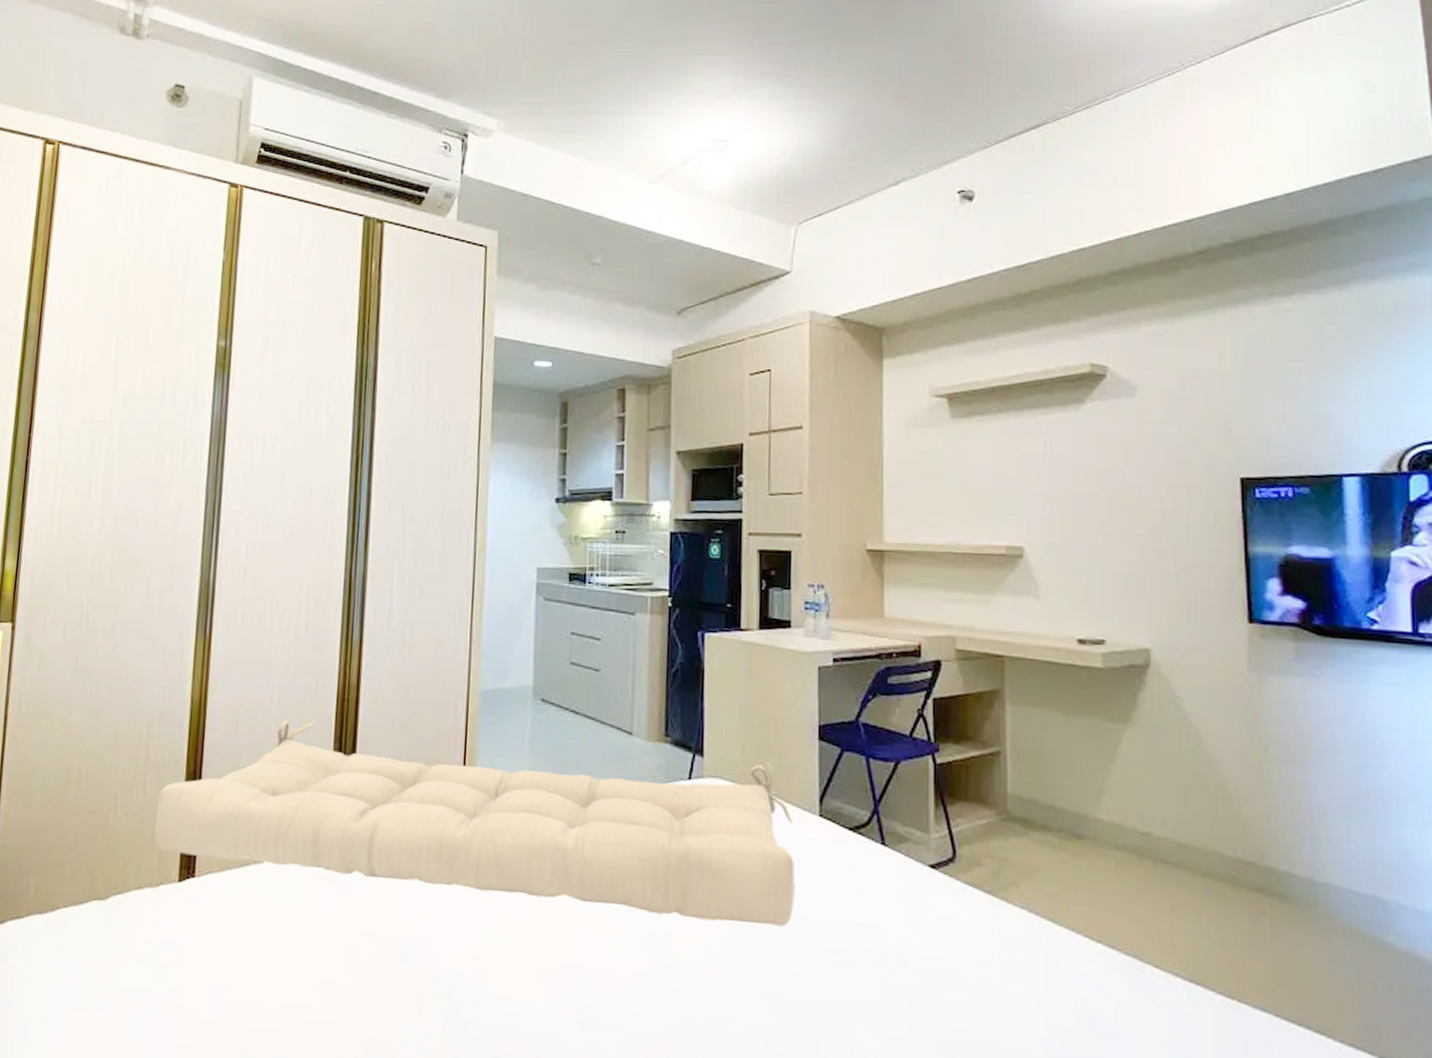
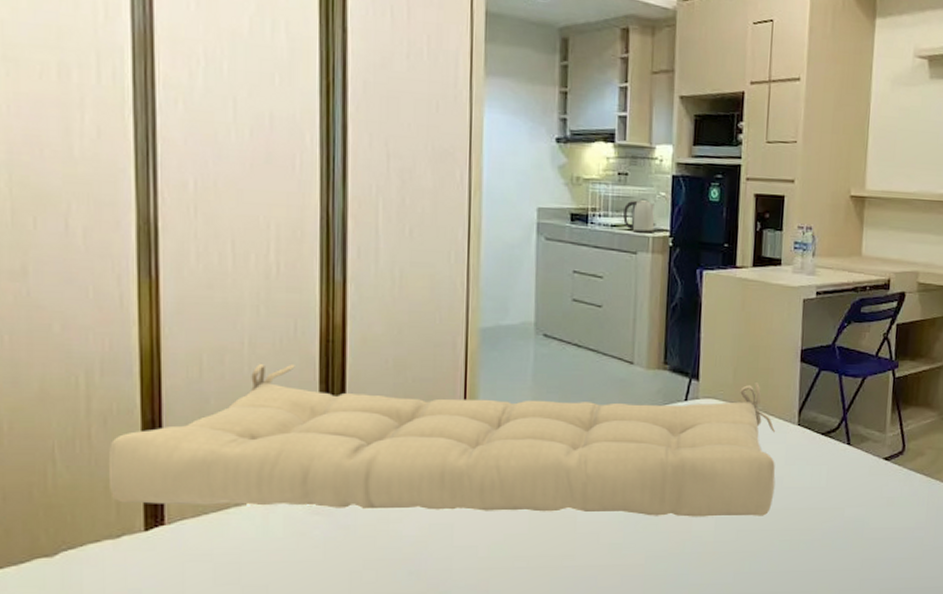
kettle: none [621,557,653,594] -> present [623,199,655,234]

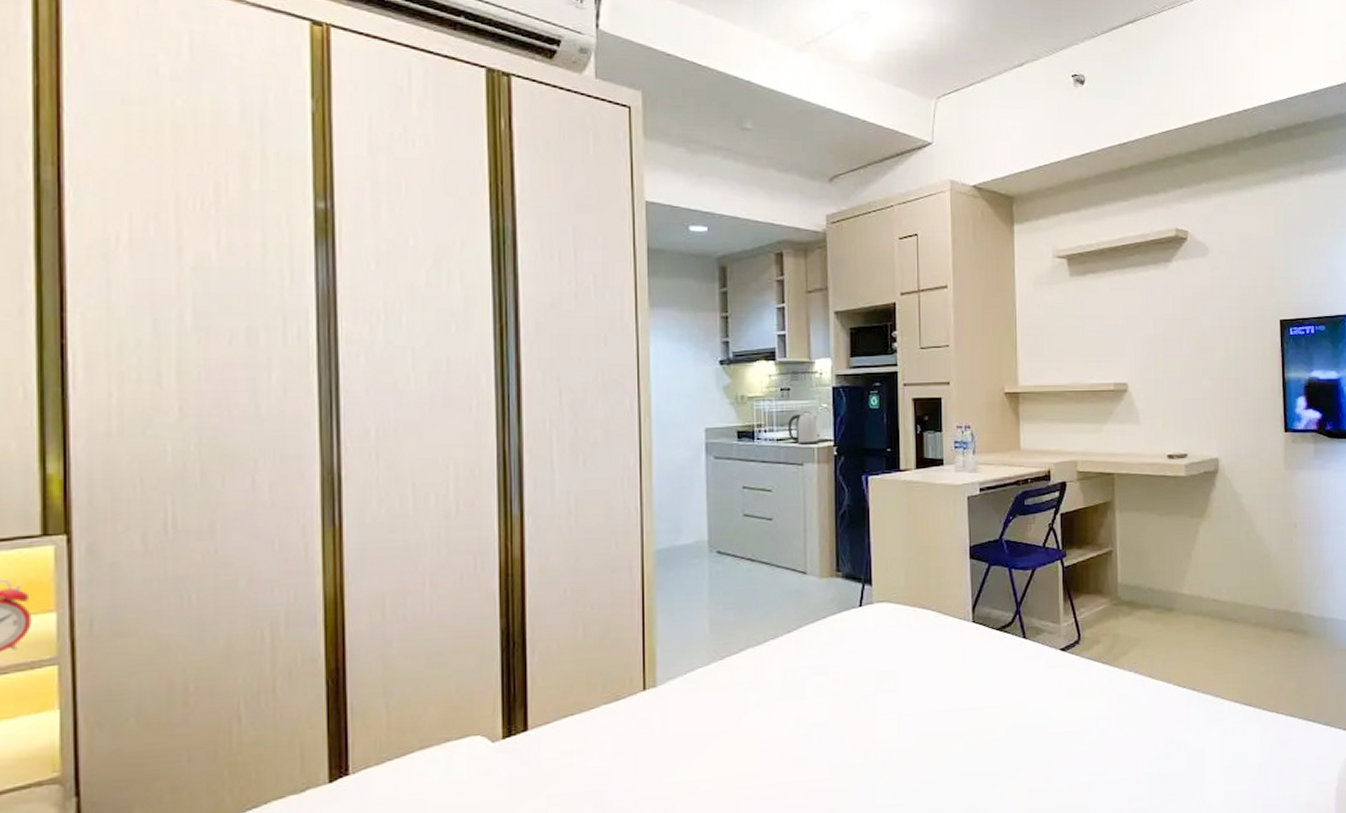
seat cushion: present [108,363,776,517] -> none [292,581,955,756]

